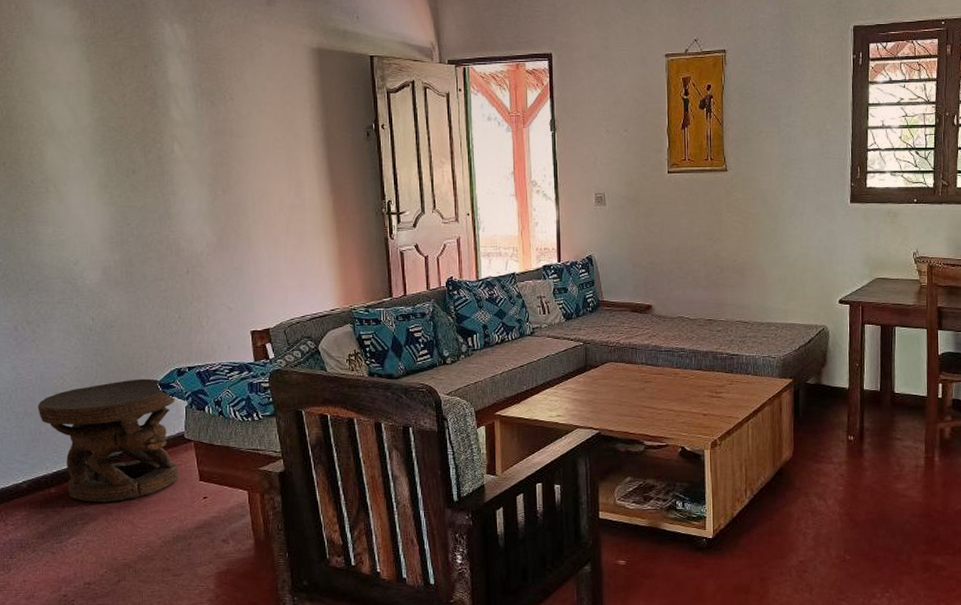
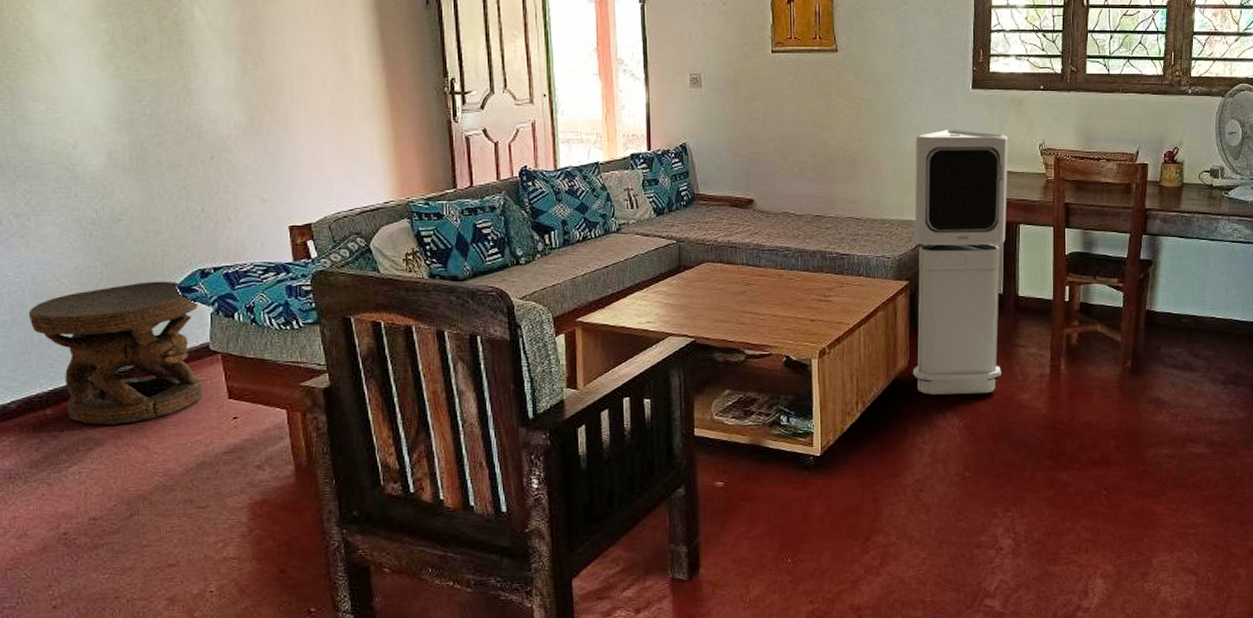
air purifier: none [796,240,885,484] -> present [912,129,1009,395]

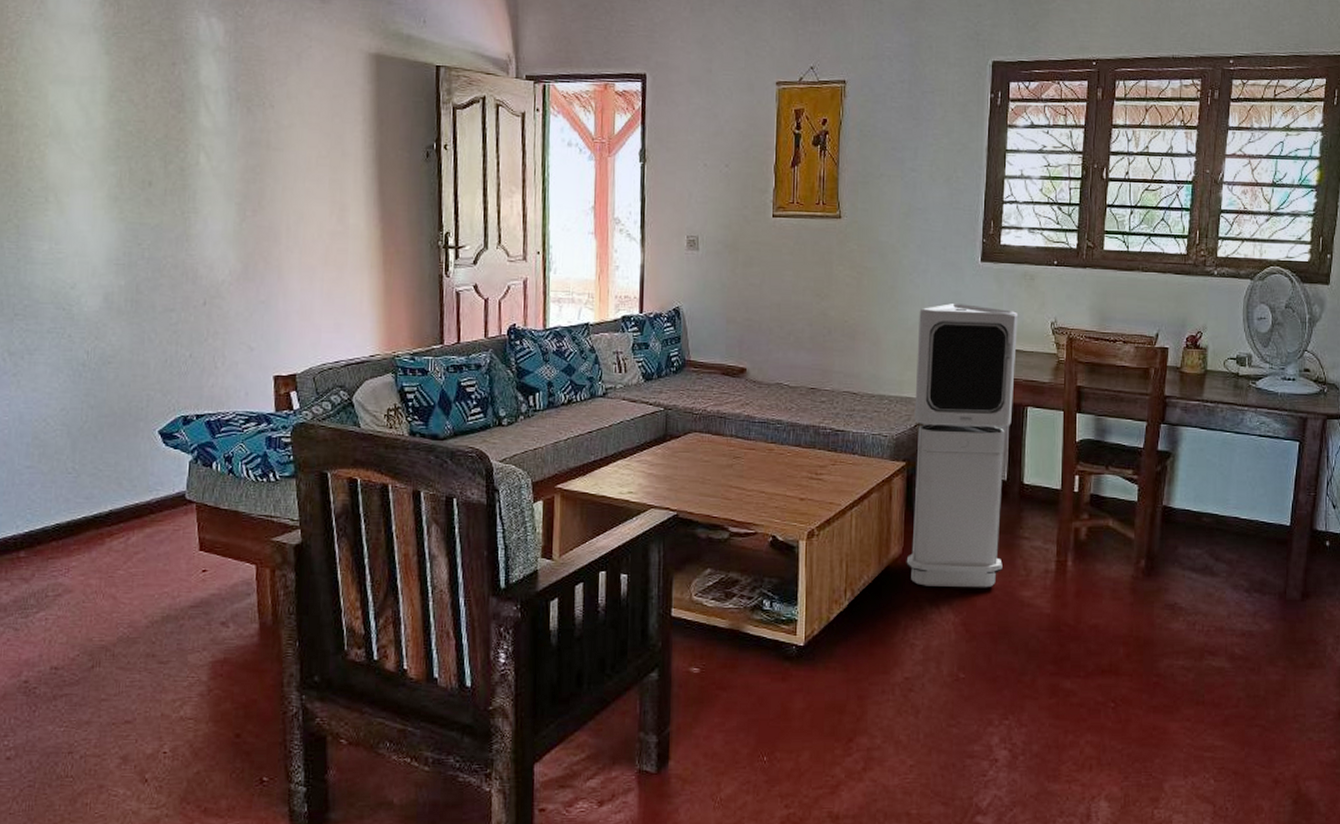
side table: present [28,281,203,425] -> none [12,426,178,572]

